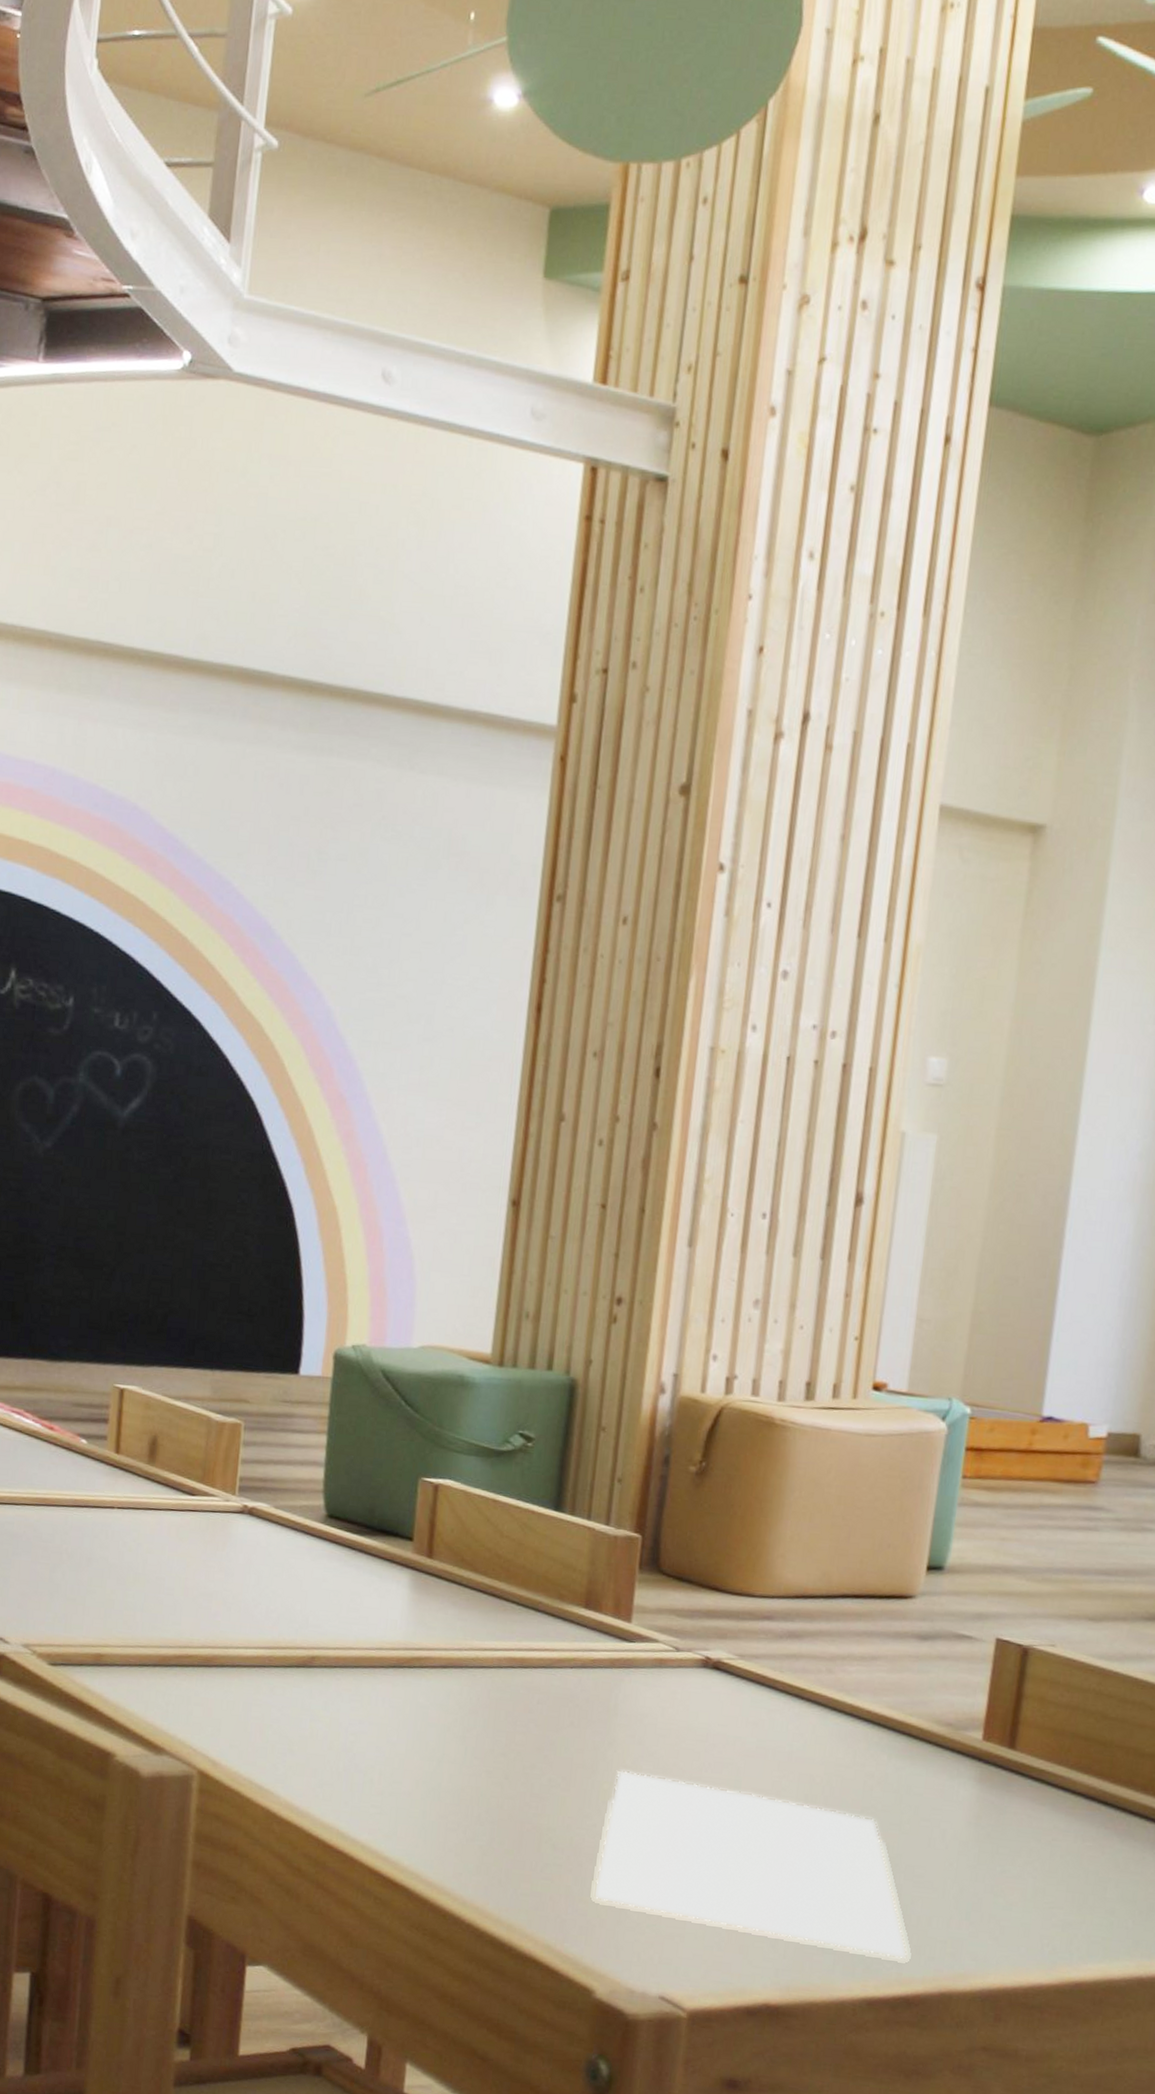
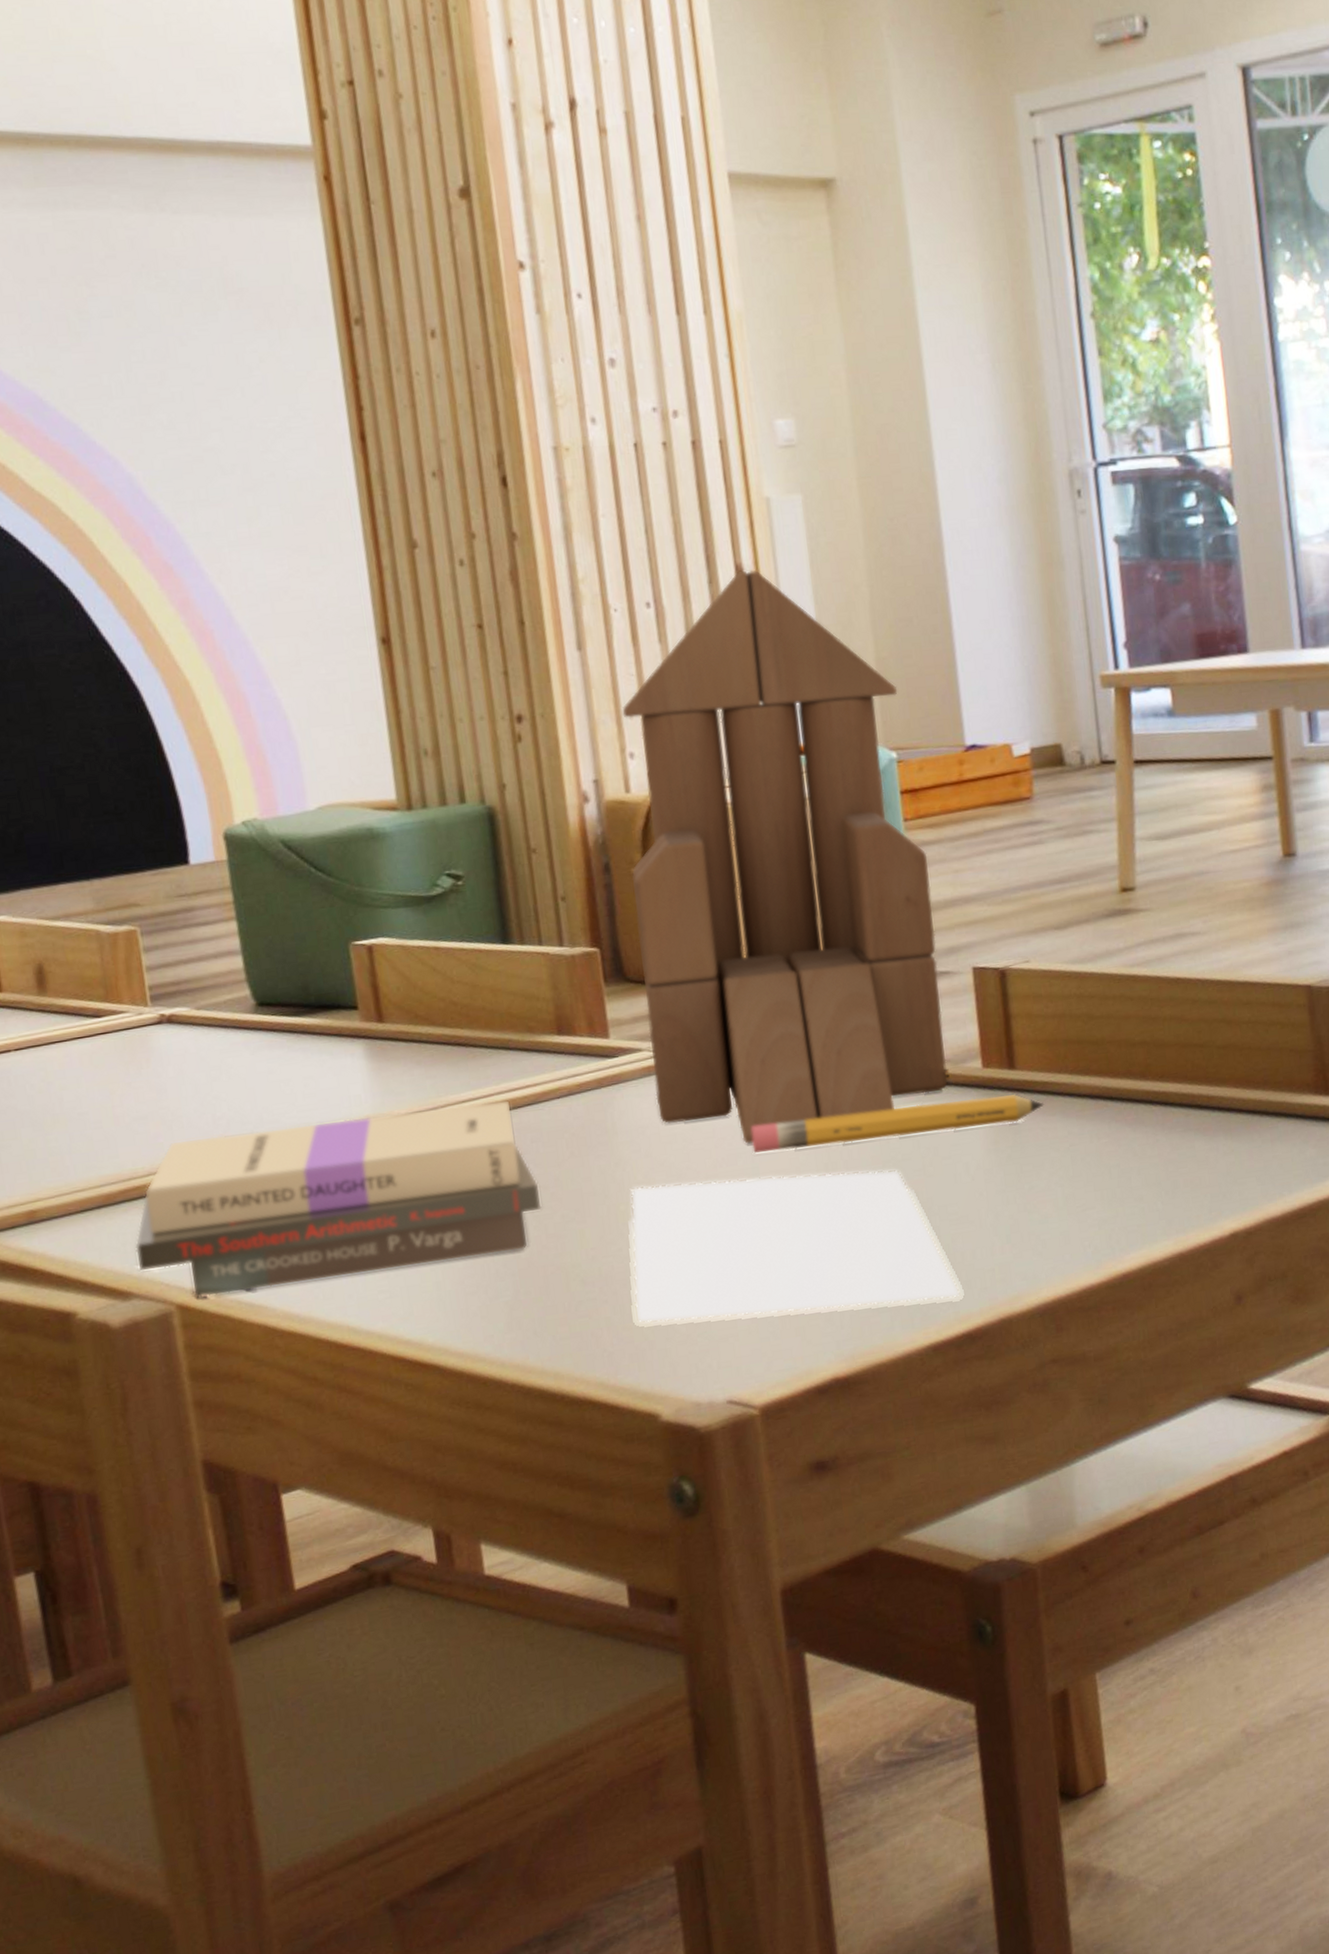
books: none [176,1624,535,1801] -> present [135,1100,542,1297]
toy blocks: none [660,1199,987,1759] -> present [622,569,948,1144]
pencil: none [740,1739,1037,1803] -> present [751,1093,1045,1153]

